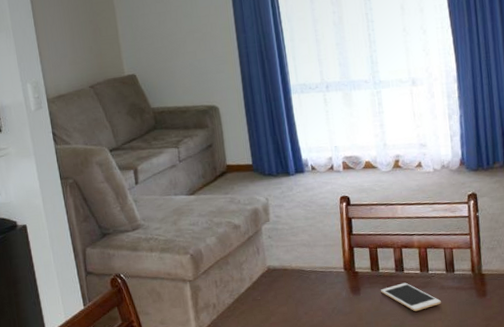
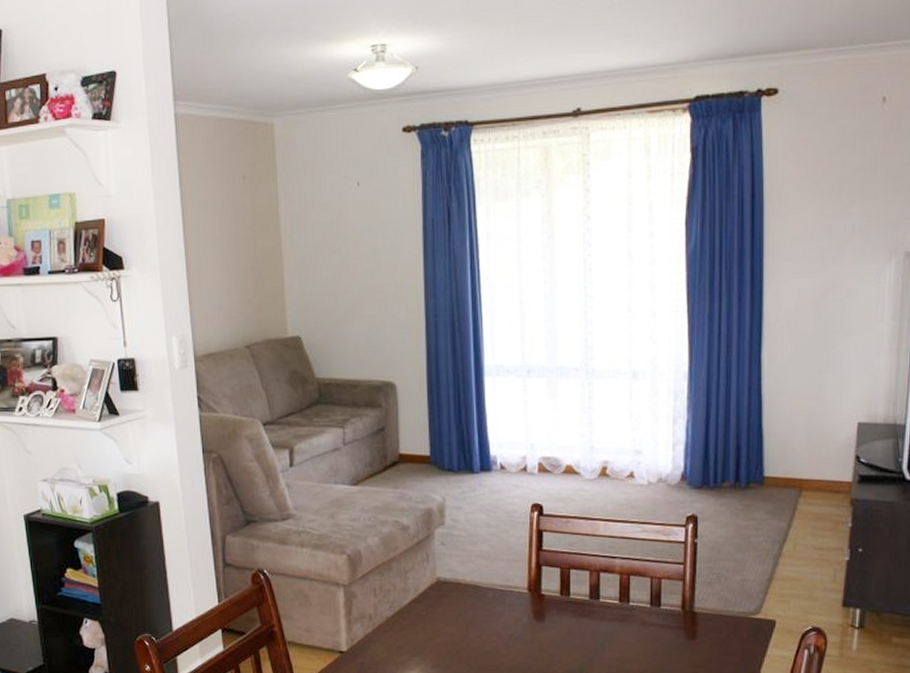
cell phone: present [381,282,441,312] -> none [570,613,641,649]

